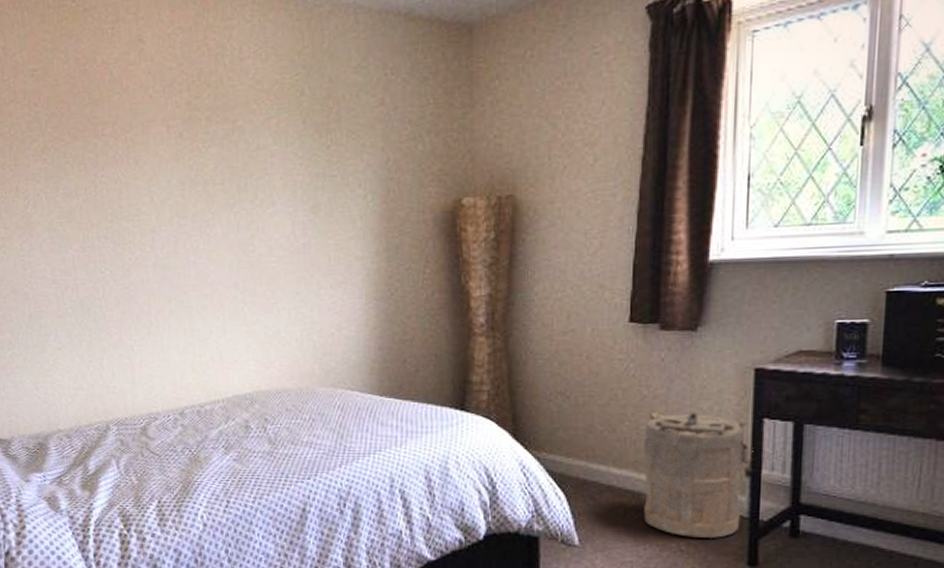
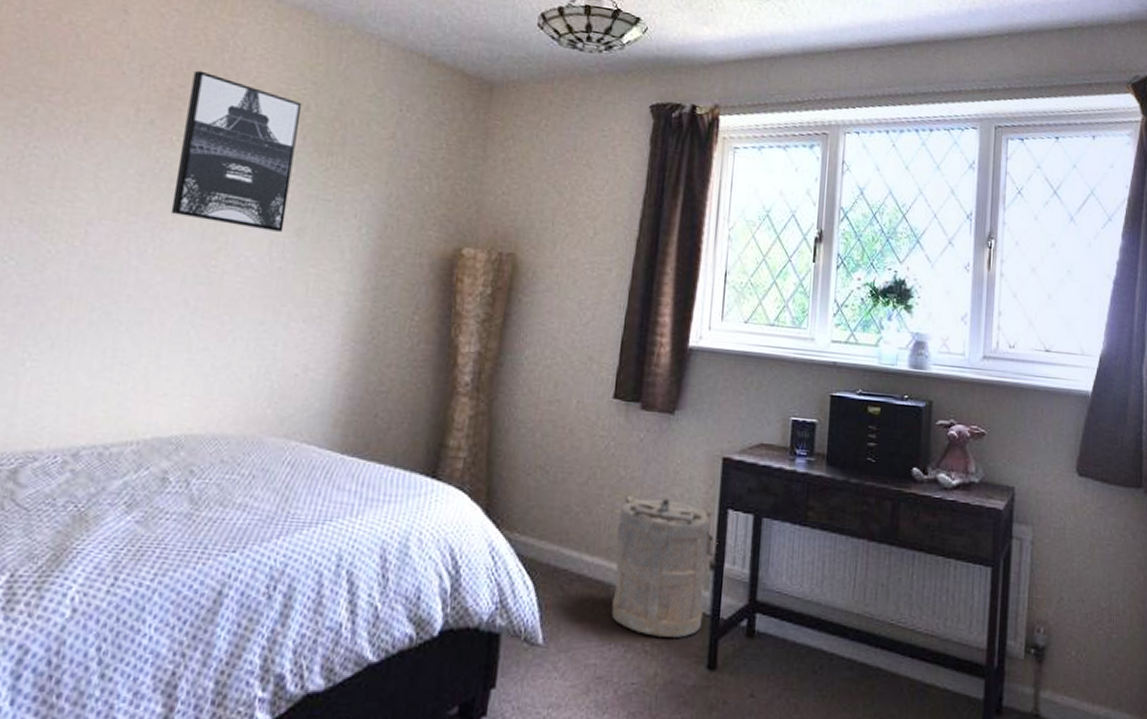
wall art: none [204,79,301,213] -> present [171,70,303,232]

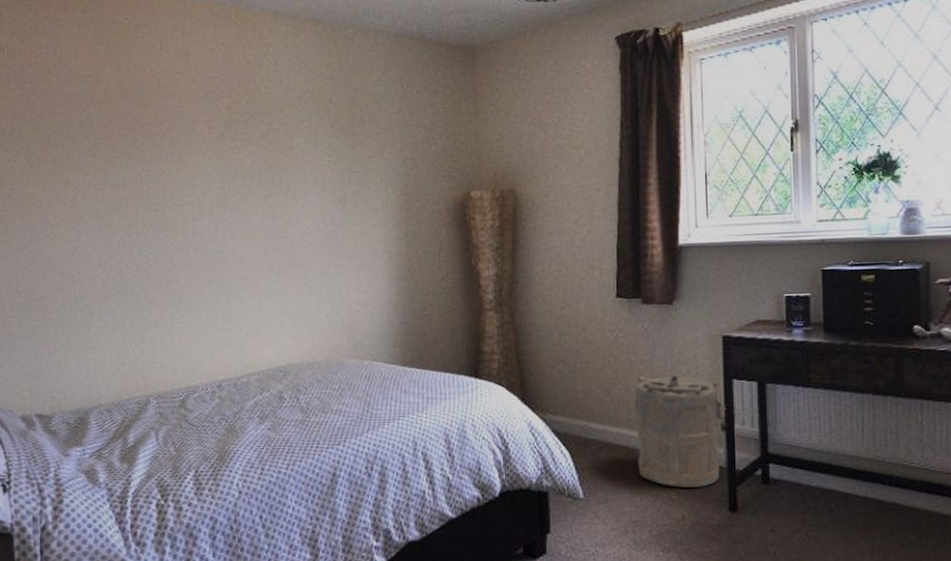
wall art: present [171,70,303,232] -> none [243,87,330,204]

